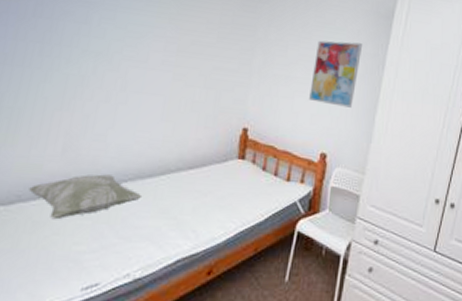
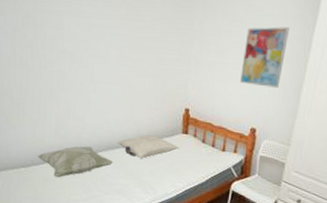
pillow: none [149,160,233,191] -> present [116,135,179,158]

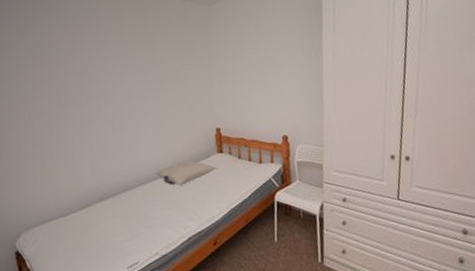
decorative pillow: present [38,146,114,178] -> none [76,183,154,222]
wall art: present [240,26,289,88] -> none [261,37,301,95]

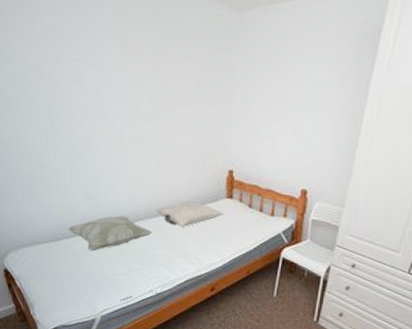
decorative pillow: none [76,183,154,222] -> present [68,216,153,251]

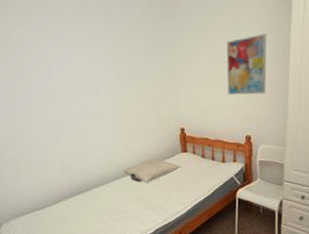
decorative pillow: present [68,216,153,251] -> none [50,180,122,215]
wall art: none [289,72,344,144] -> present [226,34,267,95]

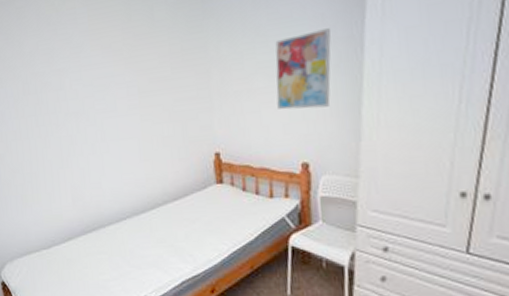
pillow: present [121,159,181,183] -> none [140,191,215,221]

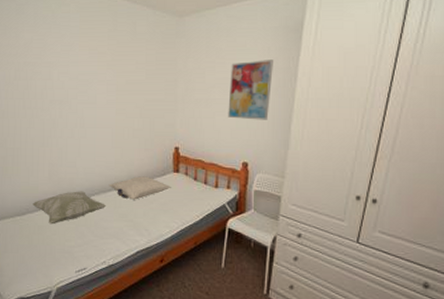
decorative pillow: none [58,215,141,257] -> present [32,191,107,225]
pillow: none [140,191,215,221] -> present [108,176,171,200]

